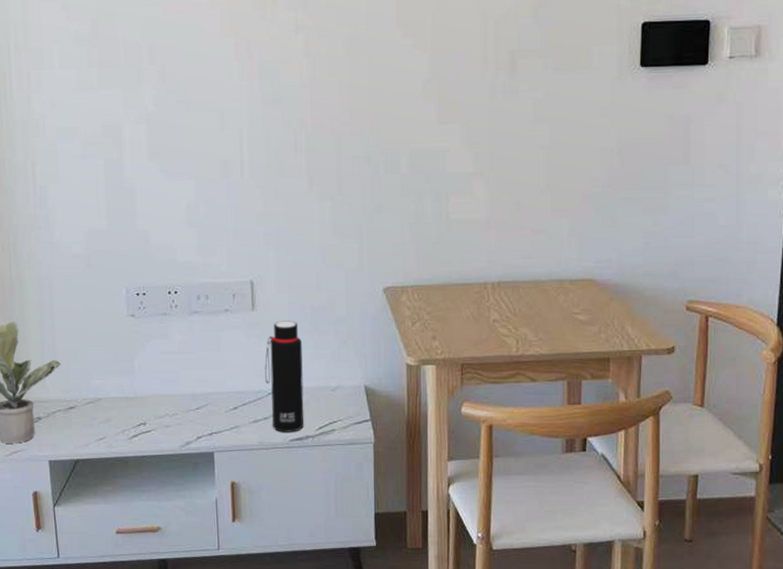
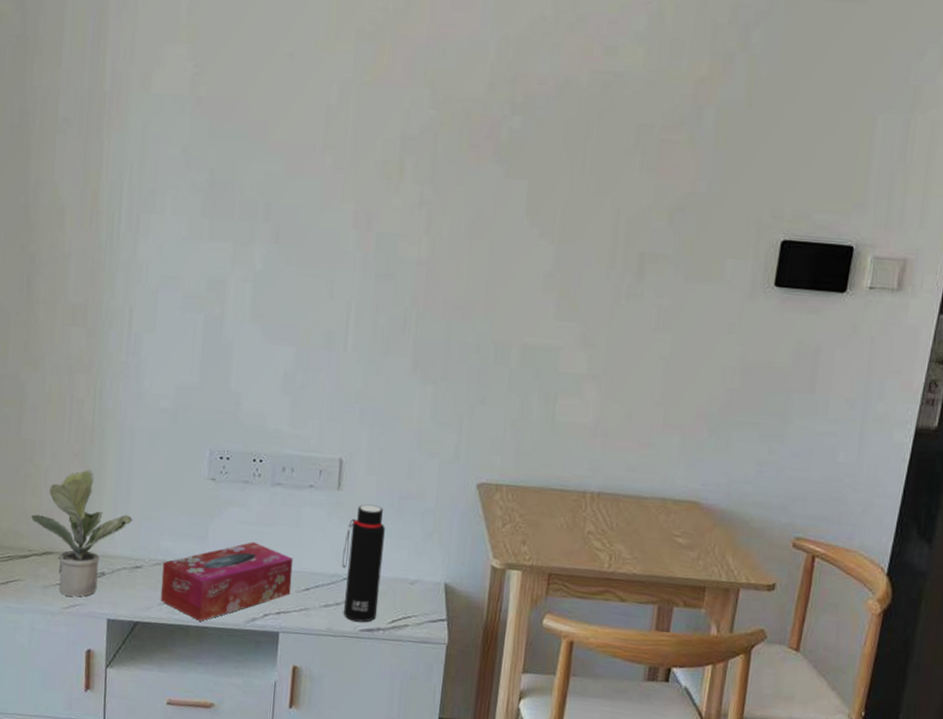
tissue box: none [95,370,220,451] -> present [161,542,294,621]

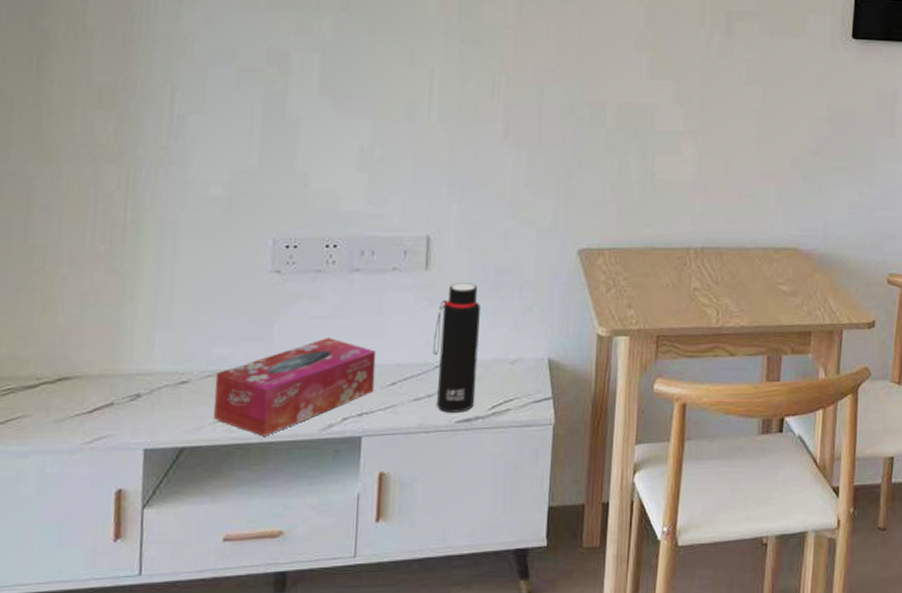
potted plant: present [30,469,133,597] -> none [40,274,177,428]

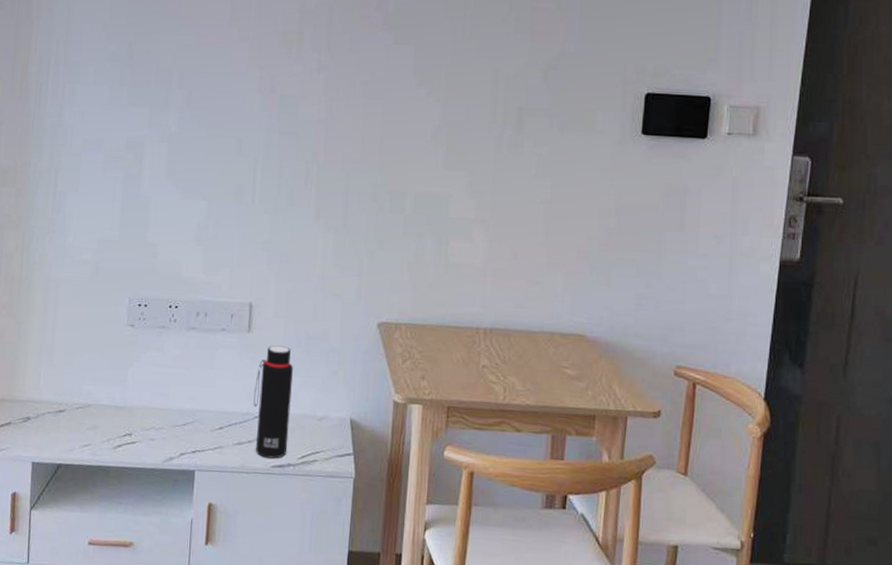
tissue box: present [214,338,377,436] -> none [83,384,208,462]

